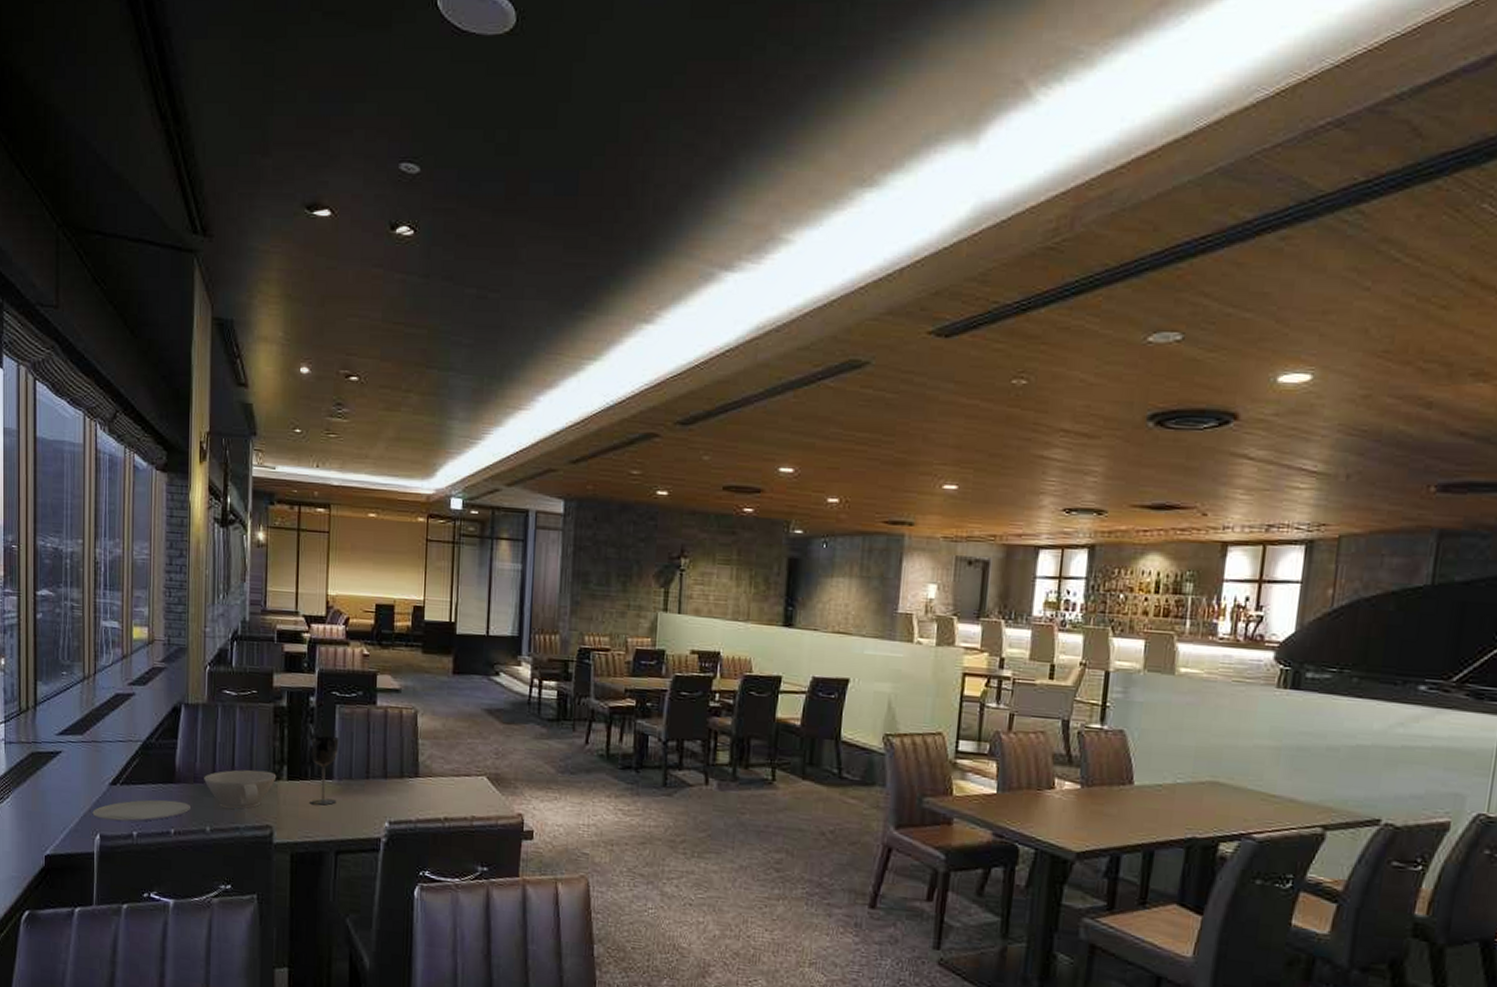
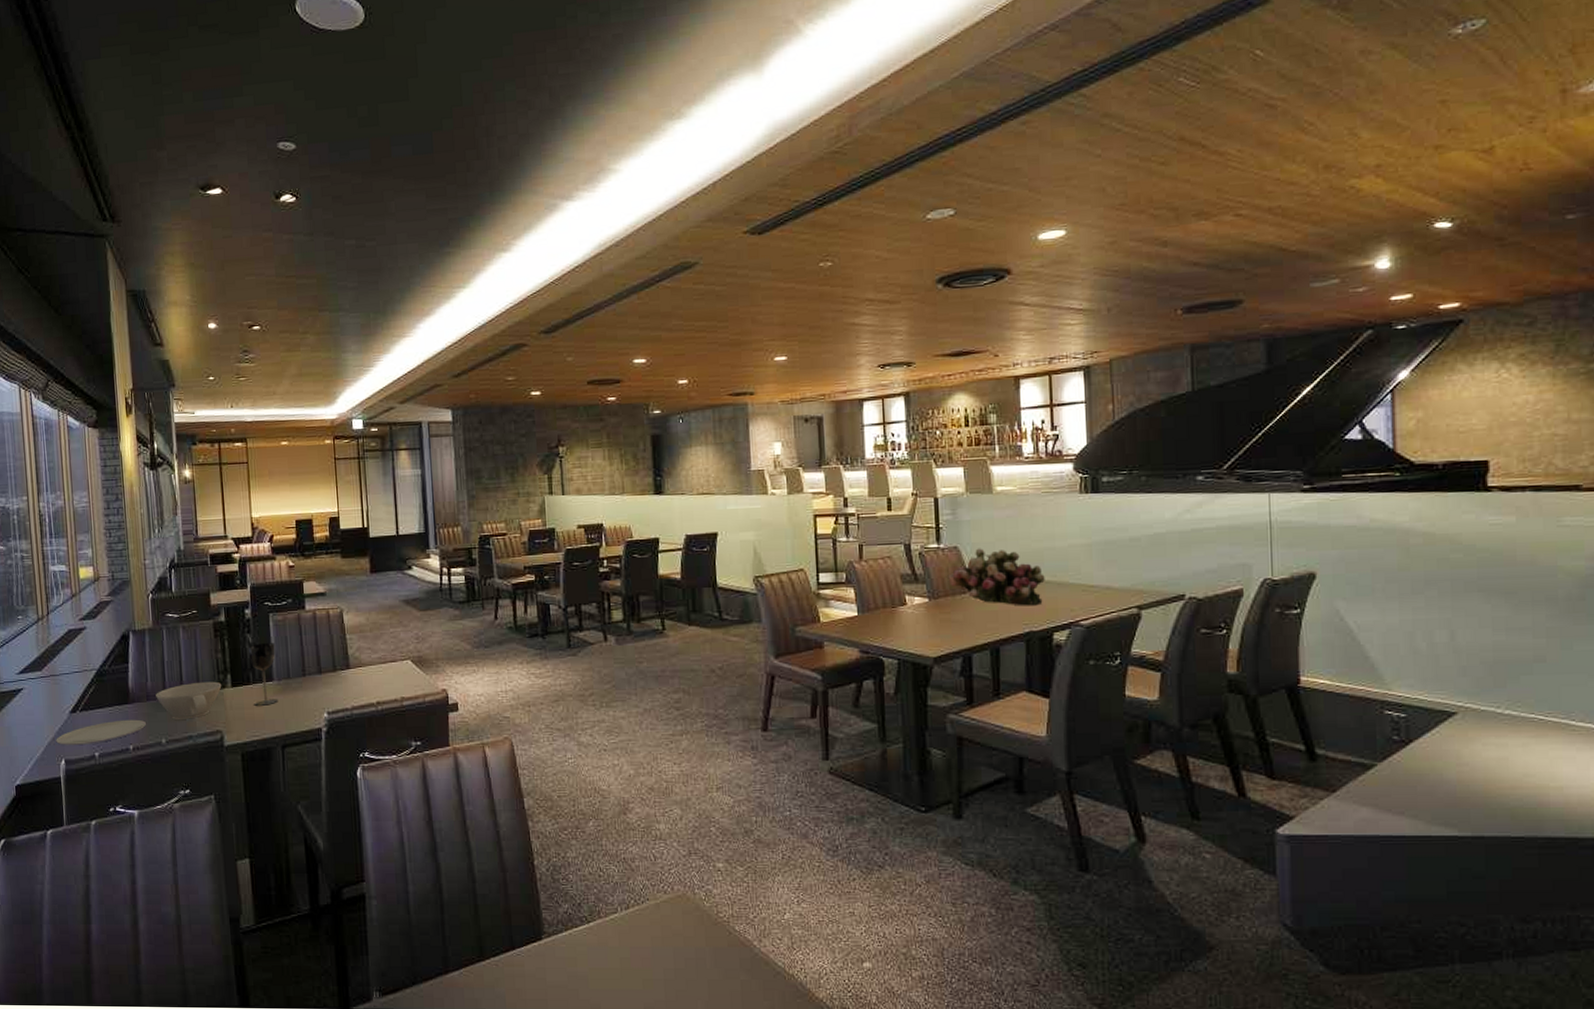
flower arrangement: none [1107,735,1220,810] -> present [948,548,1045,606]

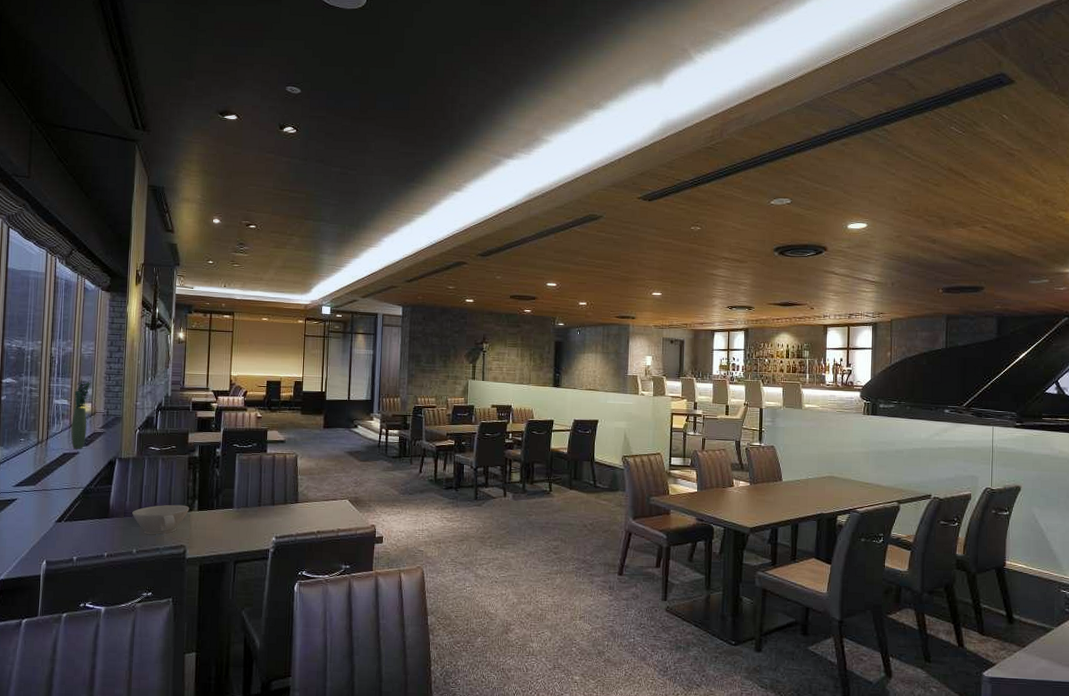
plate: present [56,719,146,746] -> none [40,531,121,550]
vase: none [72,538,92,623] -> present [71,379,90,449]
wine glass: present [249,643,278,706] -> none [215,477,238,528]
flower arrangement: present [948,548,1045,606] -> none [765,448,834,495]

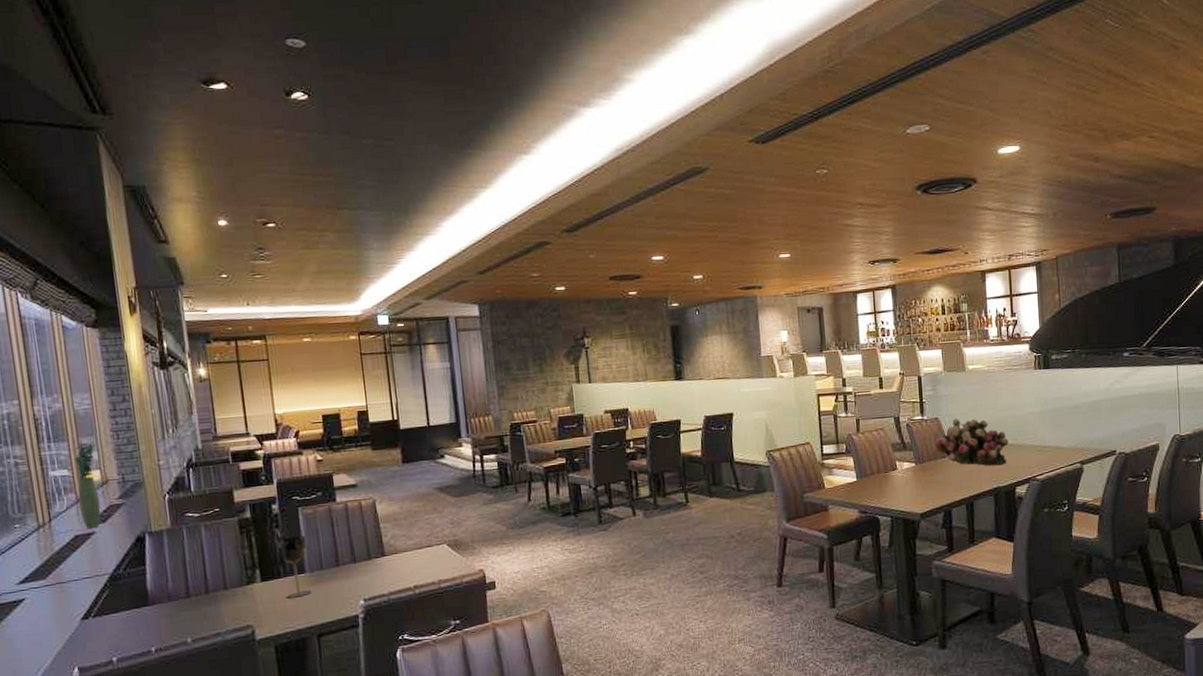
cup: present [132,504,190,534] -> none [178,577,251,618]
wine glass: none [215,477,238,528] -> present [278,536,312,598]
flower arrangement: none [765,448,834,495] -> present [930,418,1008,466]

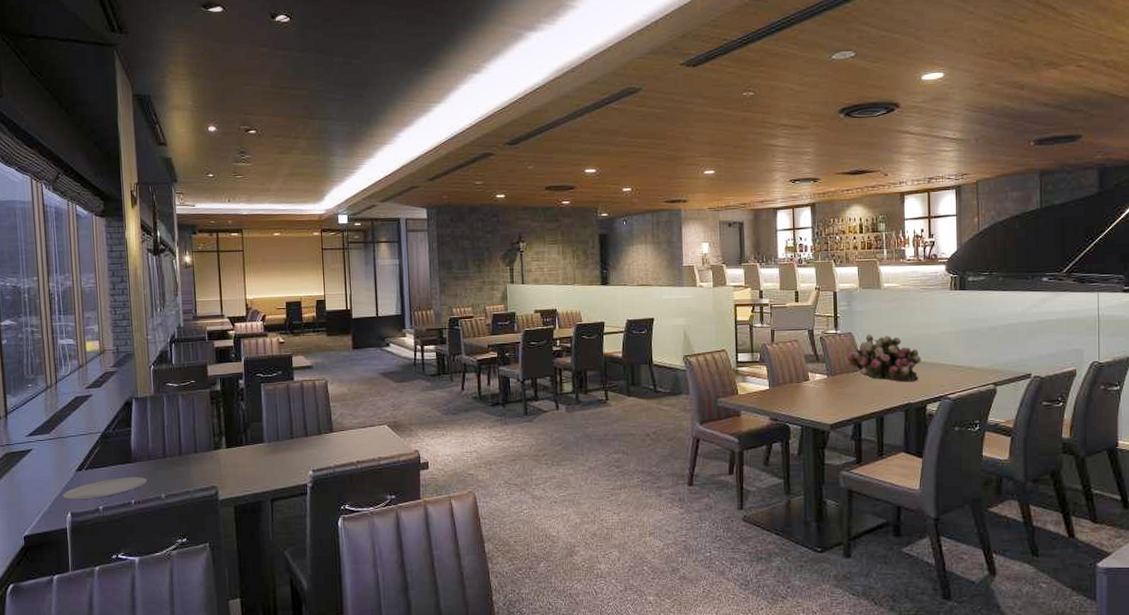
plate: none [66,621,169,654] -> present [62,476,147,501]
vase: present [74,441,101,528] -> none [79,315,98,391]
wine glass: present [278,536,312,598] -> none [242,410,268,465]

